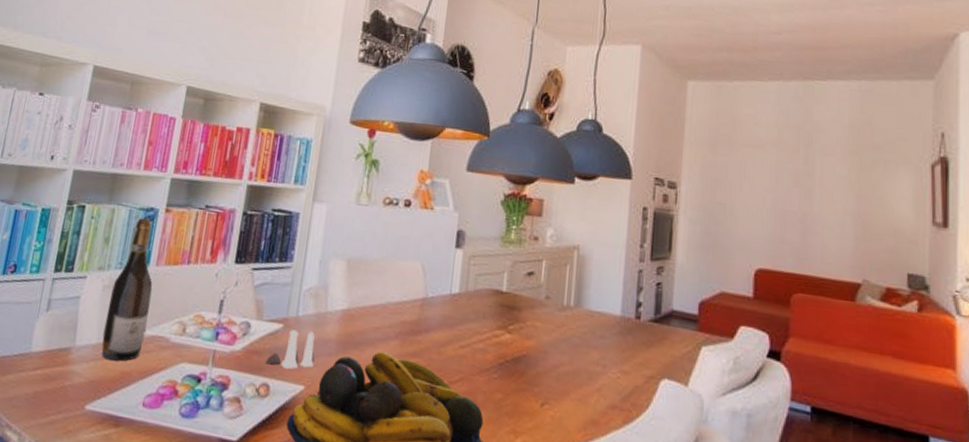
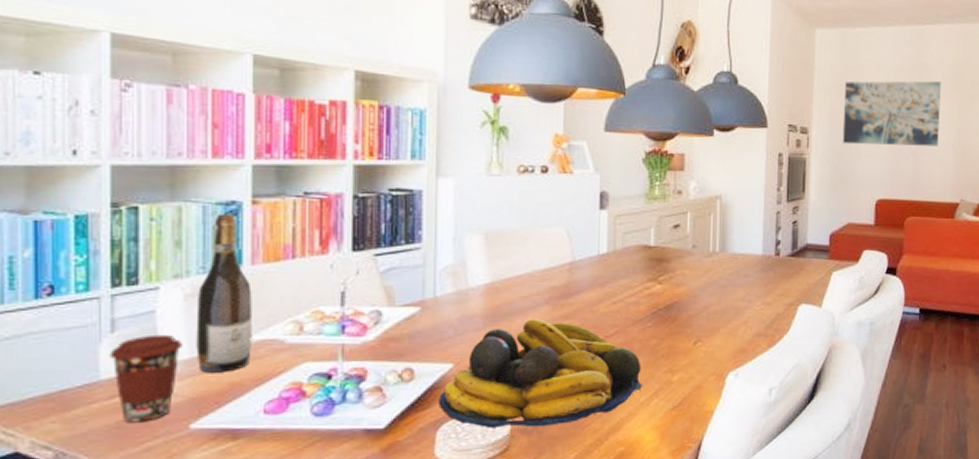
coffee cup: none [39,317,94,396] -> present [109,334,183,423]
salt and pepper shaker set: present [265,329,315,369] -> none [405,309,461,350]
wall art: none [715,136,835,215] -> present [842,81,941,146]

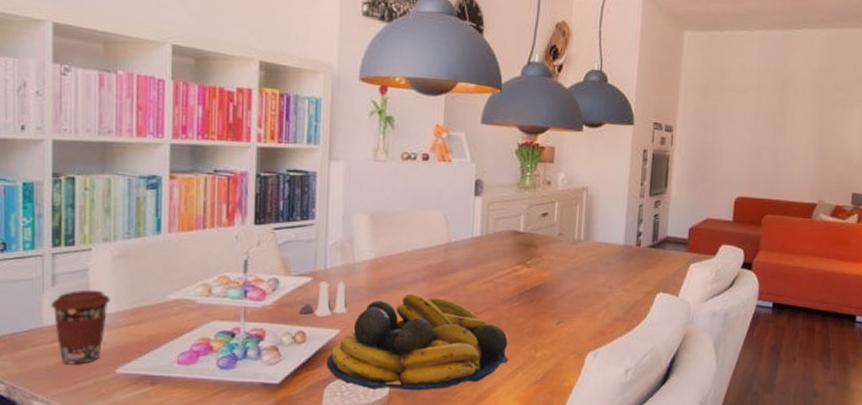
wine bottle: present [196,214,253,373] -> none [121,186,169,326]
salt and pepper shaker set: none [405,309,461,350] -> present [298,281,347,316]
wall art: present [842,81,941,146] -> none [705,83,805,148]

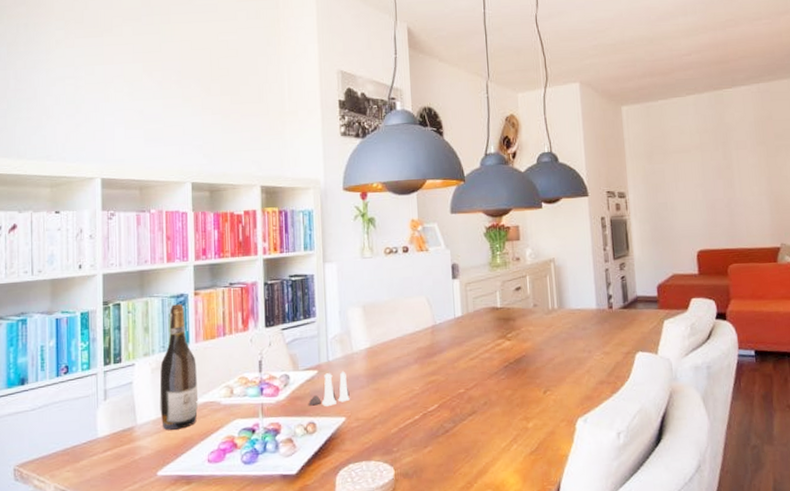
coffee cup: present [50,289,111,365] -> none [103,400,151,471]
wine bottle: none [121,186,169,326] -> present [159,304,199,430]
fruit bowl: present [326,293,508,391] -> none [336,376,502,473]

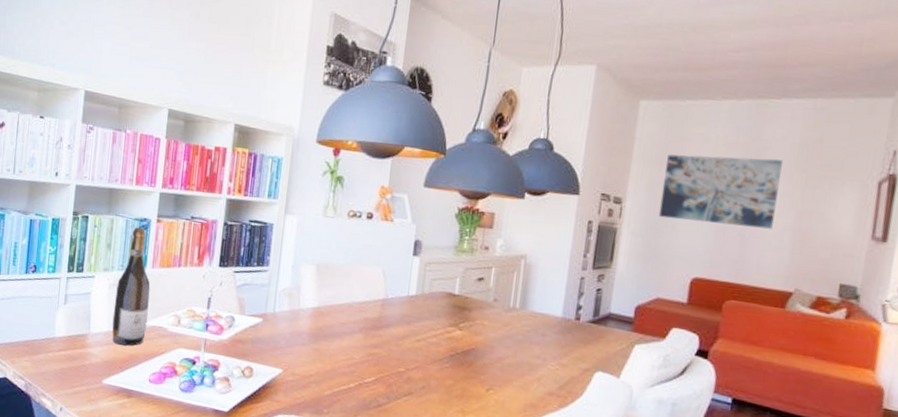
salt and pepper shaker set: present [308,371,350,406] -> none [248,323,290,356]
wall art: none [654,138,751,204] -> present [658,154,783,229]

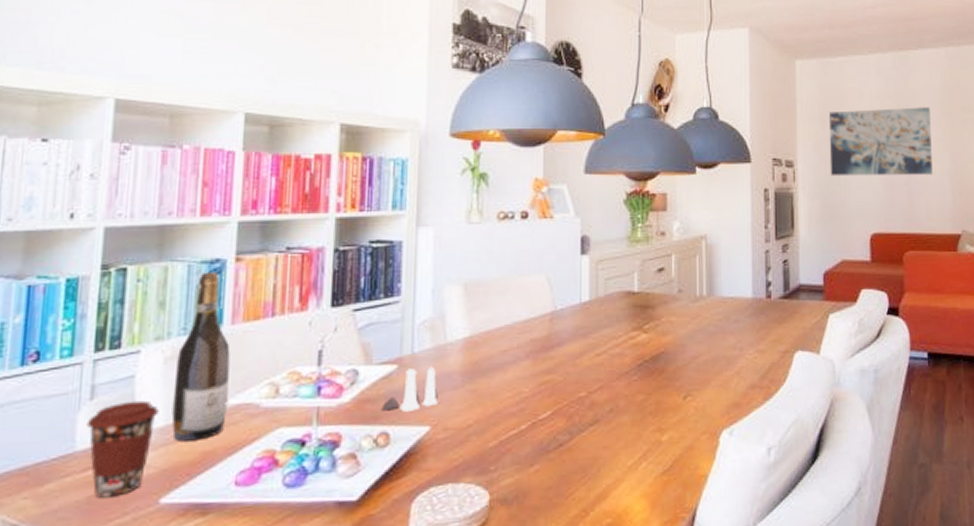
coffee cup: none [61,310,105,372] -> present [86,400,159,498]
salt and pepper shaker set: none [248,323,290,356] -> present [381,366,438,412]

